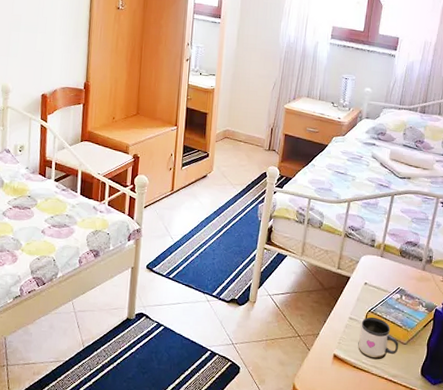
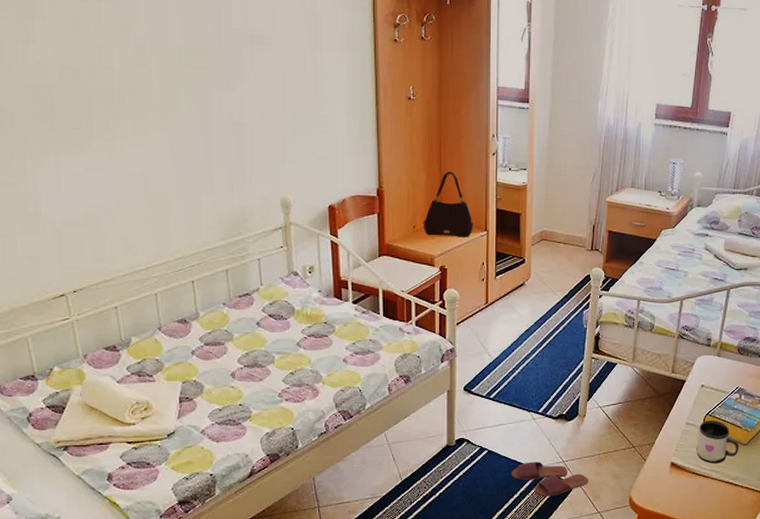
handbag: none [121,72,166,131] -> present [422,171,474,237]
slippers: none [184,341,255,377] -> present [511,461,588,497]

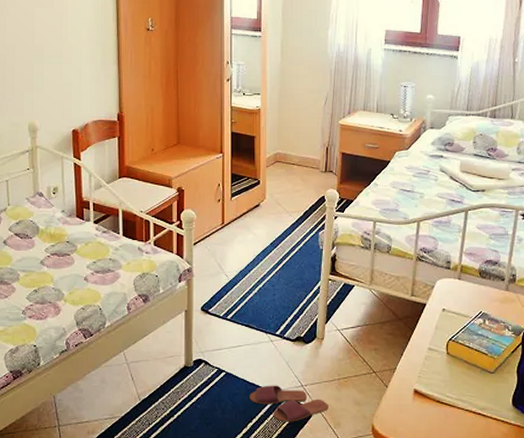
handbag: present [422,171,474,237] -> none [160,97,210,160]
mug: present [696,420,739,464] -> none [440,345,486,392]

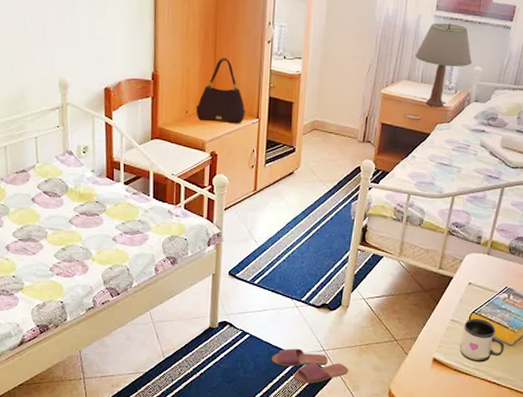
handbag: none [160,97,210,160] -> present [195,58,247,124]
table lamp: none [368,55,423,135] -> present [414,23,472,107]
mug: none [440,345,486,392] -> present [459,318,505,362]

